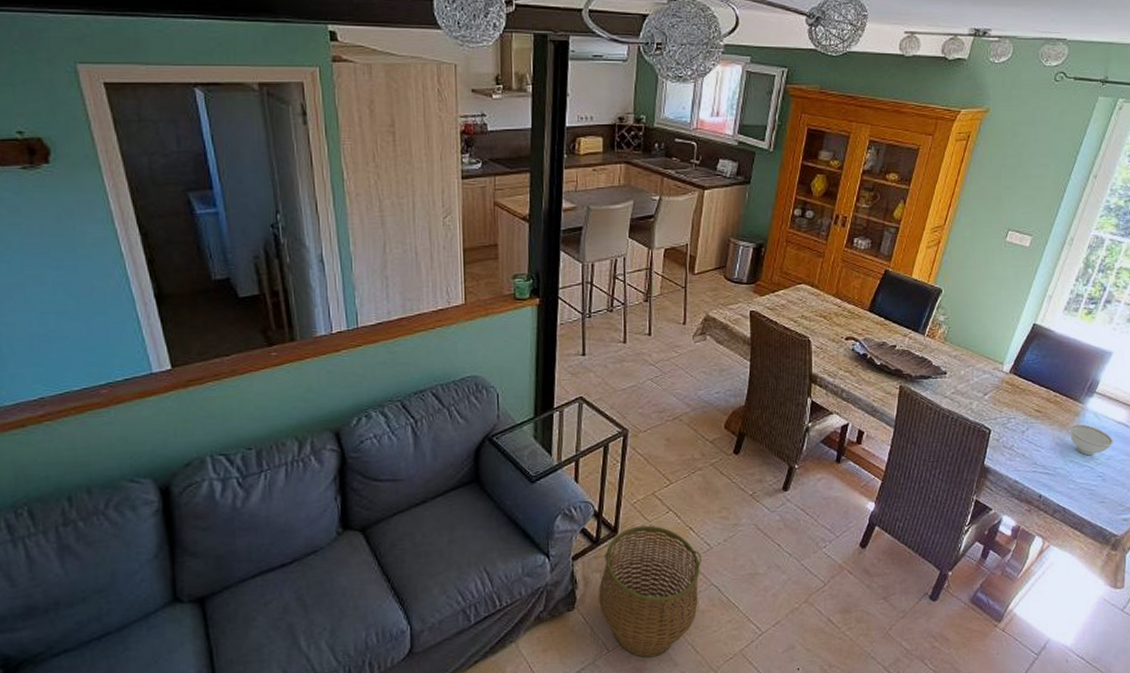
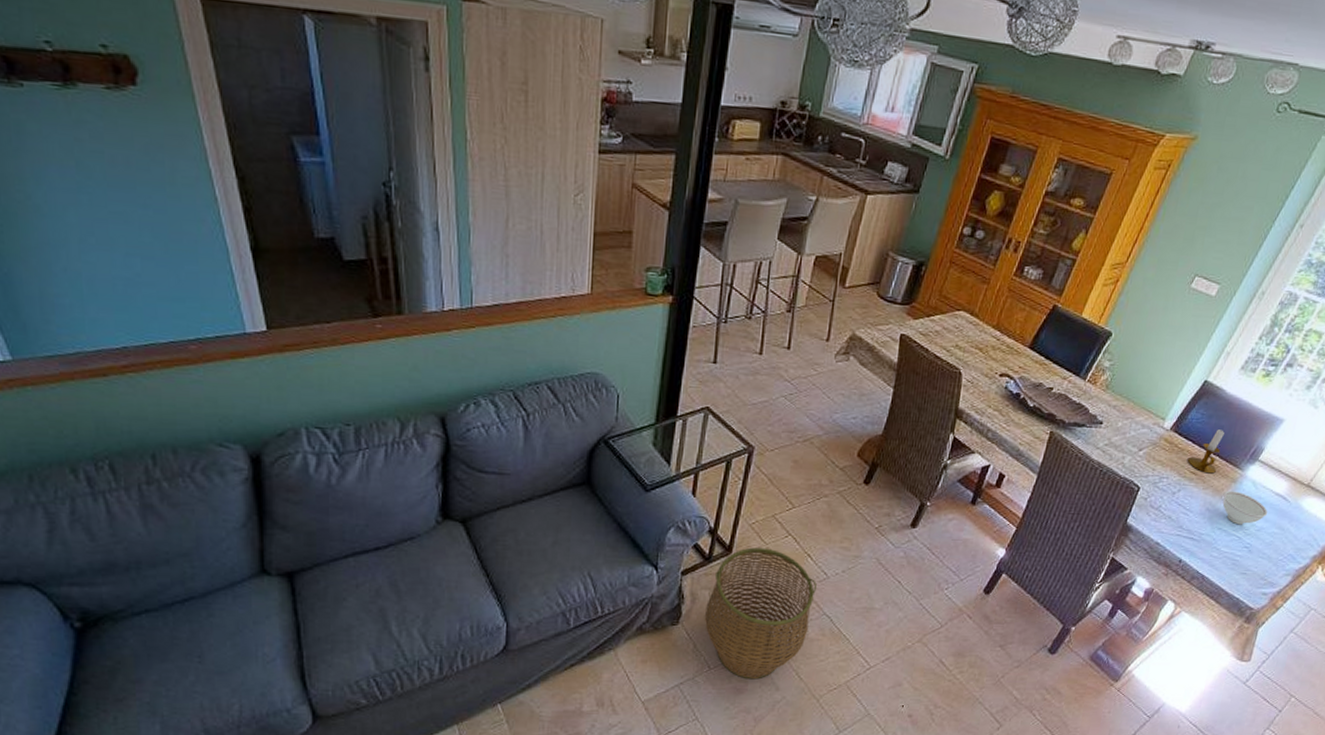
candlestick: none [1030,367,1060,410] -> present [1187,429,1225,474]

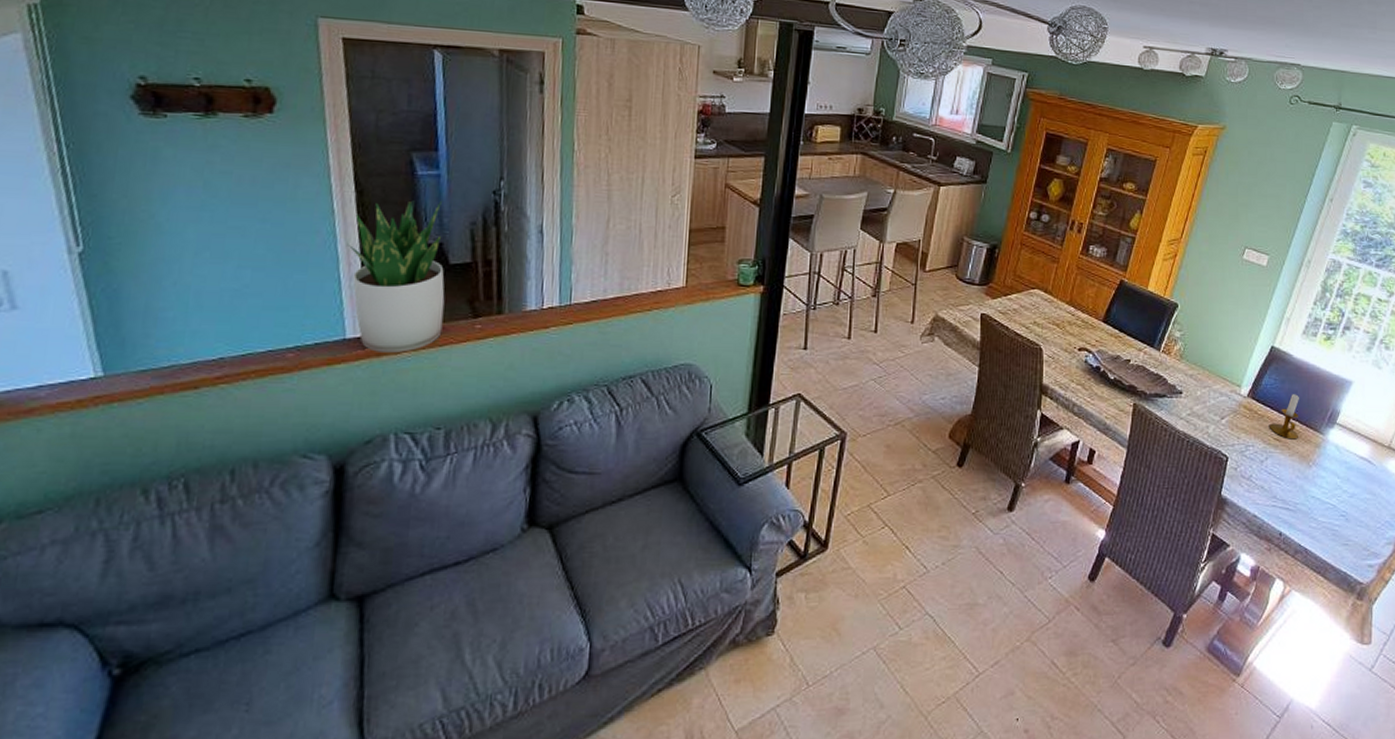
planter: none [235,190,343,350] -> present [347,200,445,354]
basket: present [704,547,817,680] -> none [801,541,917,697]
bowl: present [1222,490,1268,525] -> none [1311,456,1356,492]

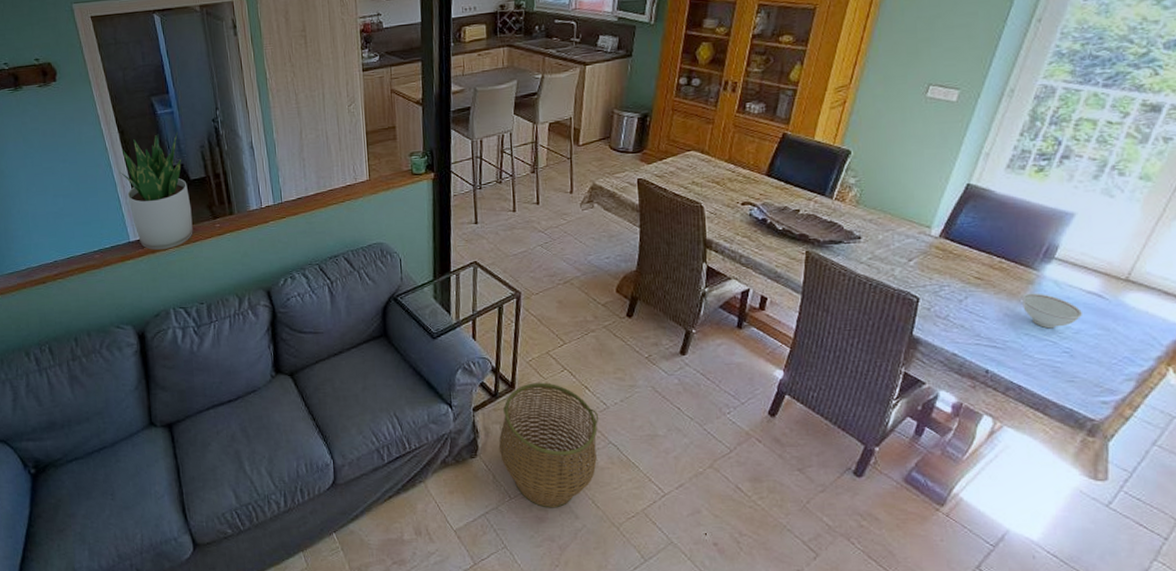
basket: none [801,541,917,697] -> present [498,382,598,508]
candlestick: present [1269,394,1299,440] -> none [967,231,1006,277]
bowl: none [1311,456,1356,492] -> present [1022,293,1082,329]

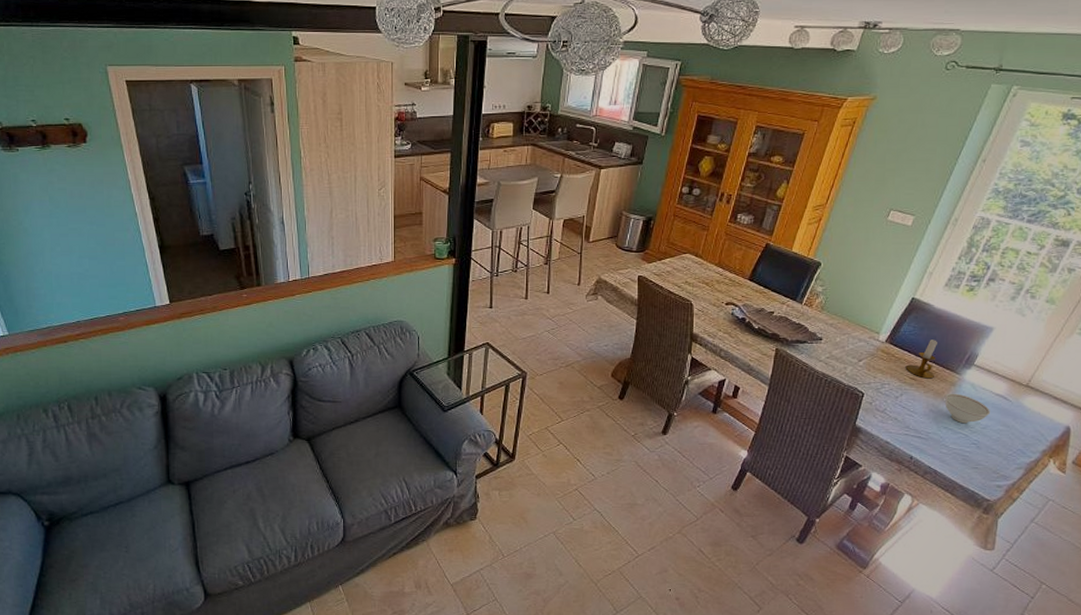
planter: present [120,131,193,251] -> none [149,202,220,317]
basket: present [498,382,598,508] -> none [496,454,586,566]
candlestick: none [967,231,1006,277] -> present [905,340,937,379]

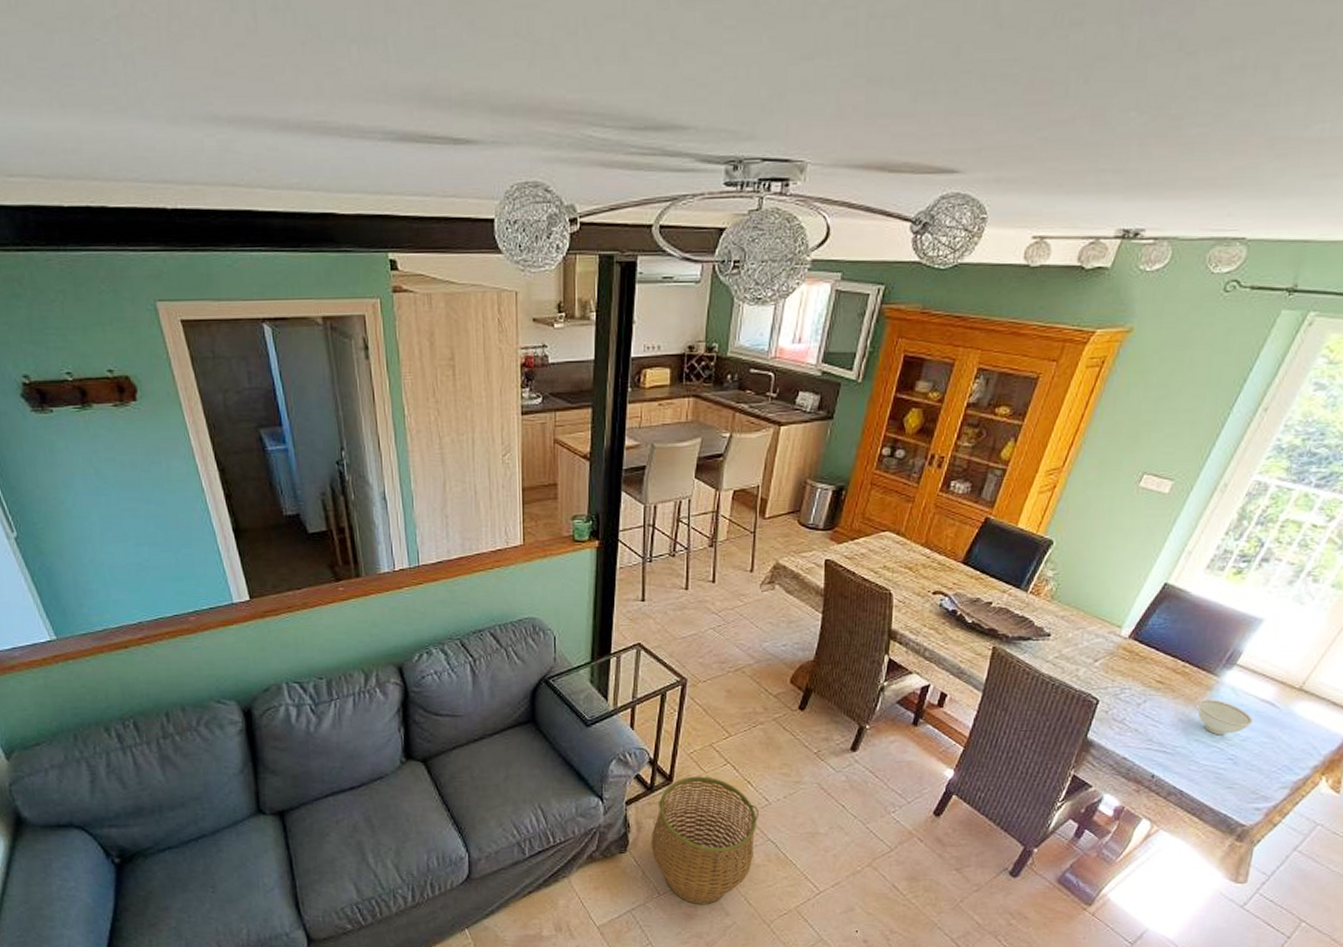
basket: none [496,454,586,566] -> present [650,776,759,905]
candlestick: present [905,340,937,379] -> none [1151,634,1193,682]

